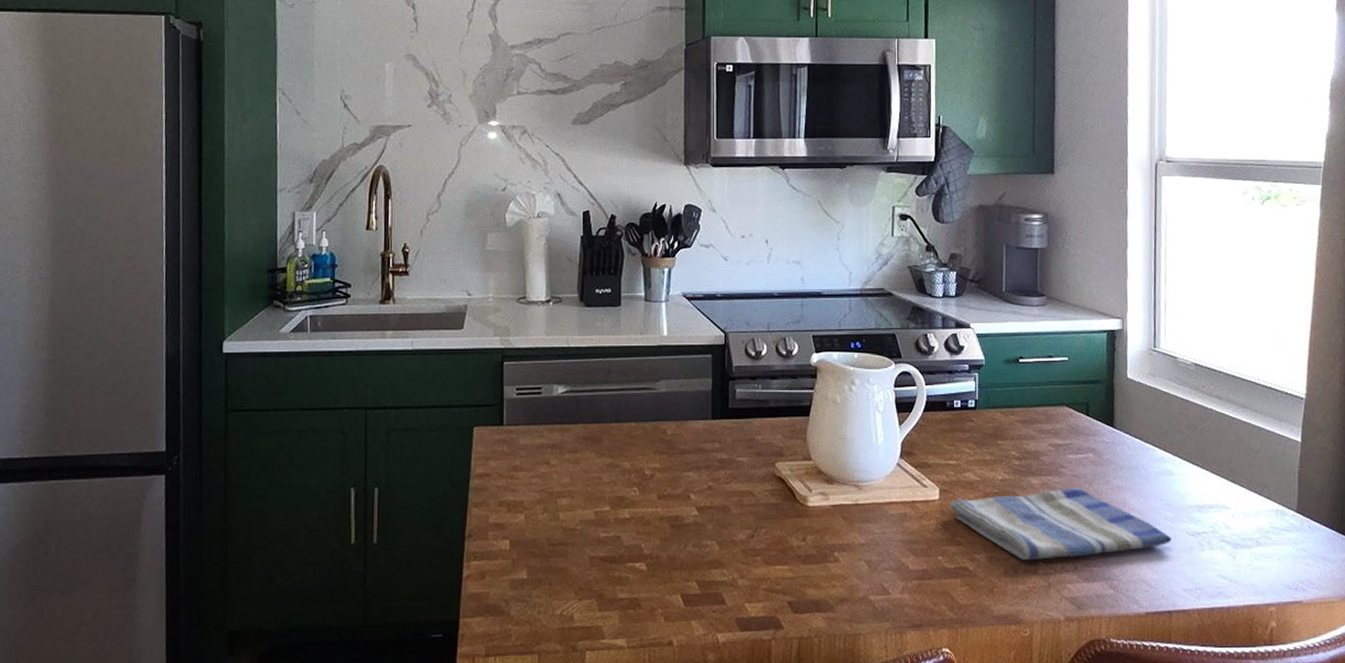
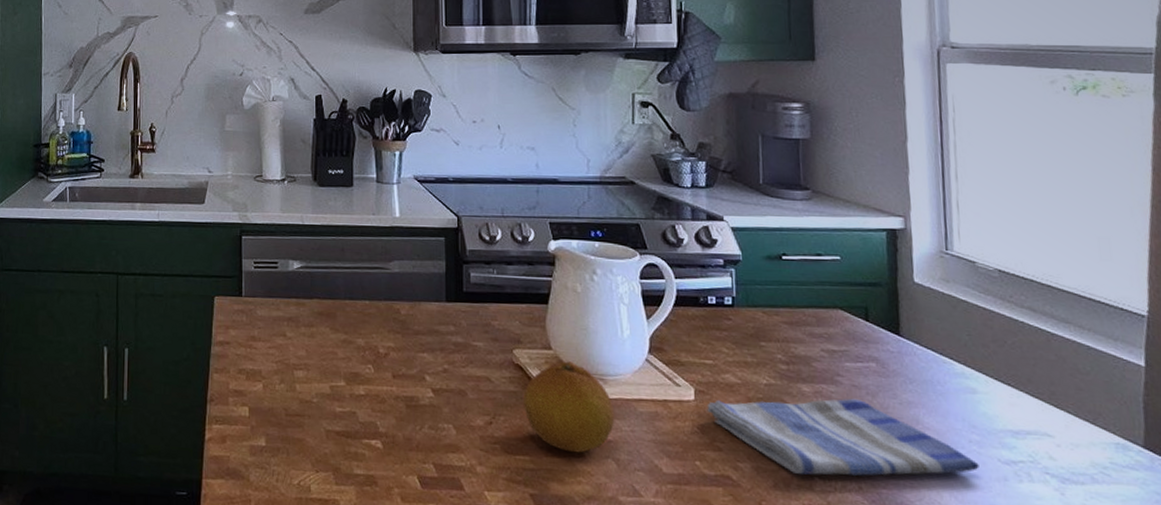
fruit: none [784,470,868,558] -> present [523,361,615,453]

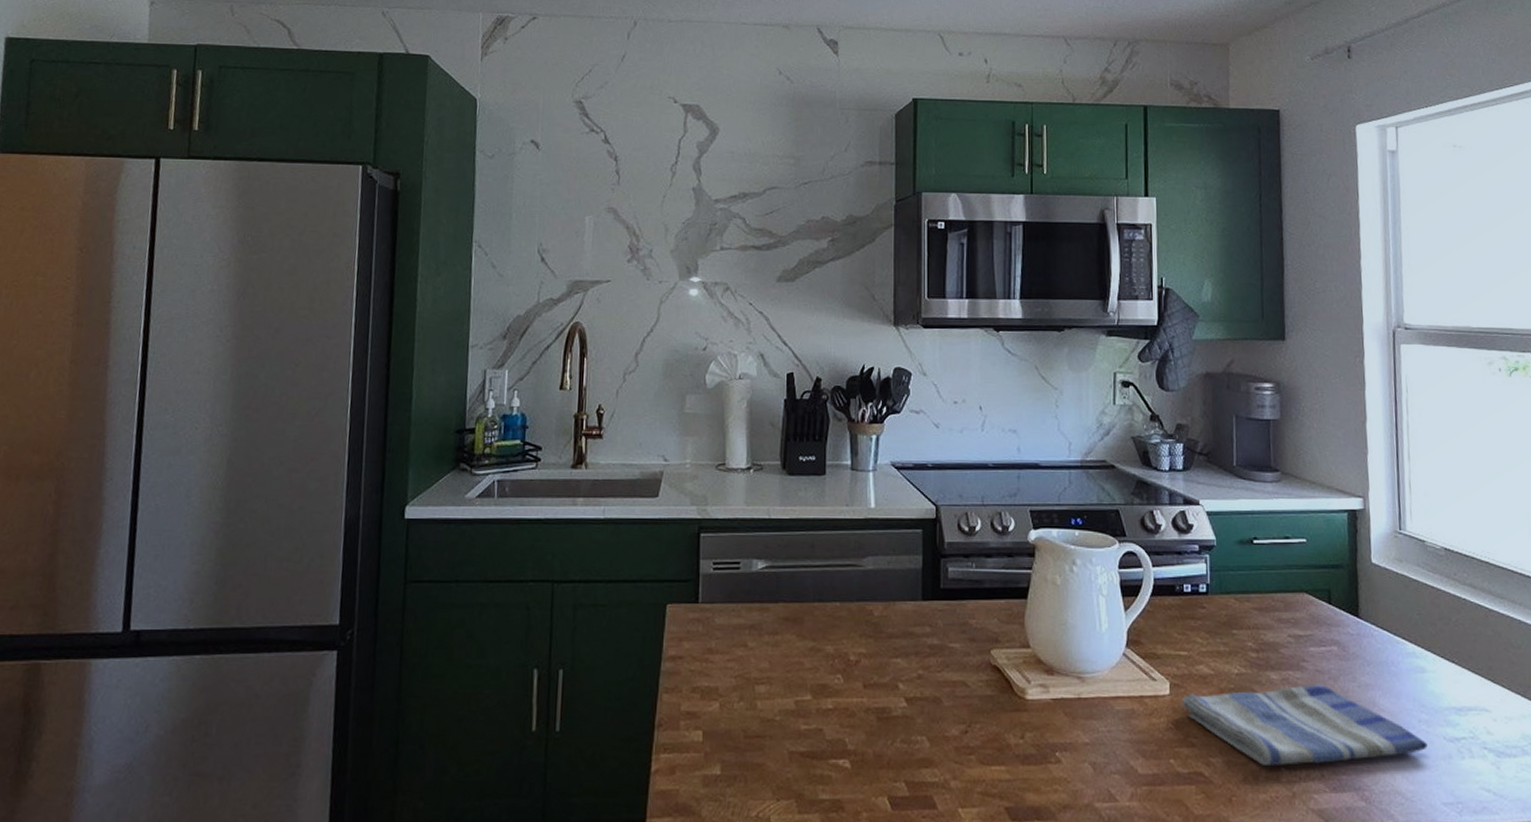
fruit: present [523,361,615,453] -> none [1000,660,1092,759]

